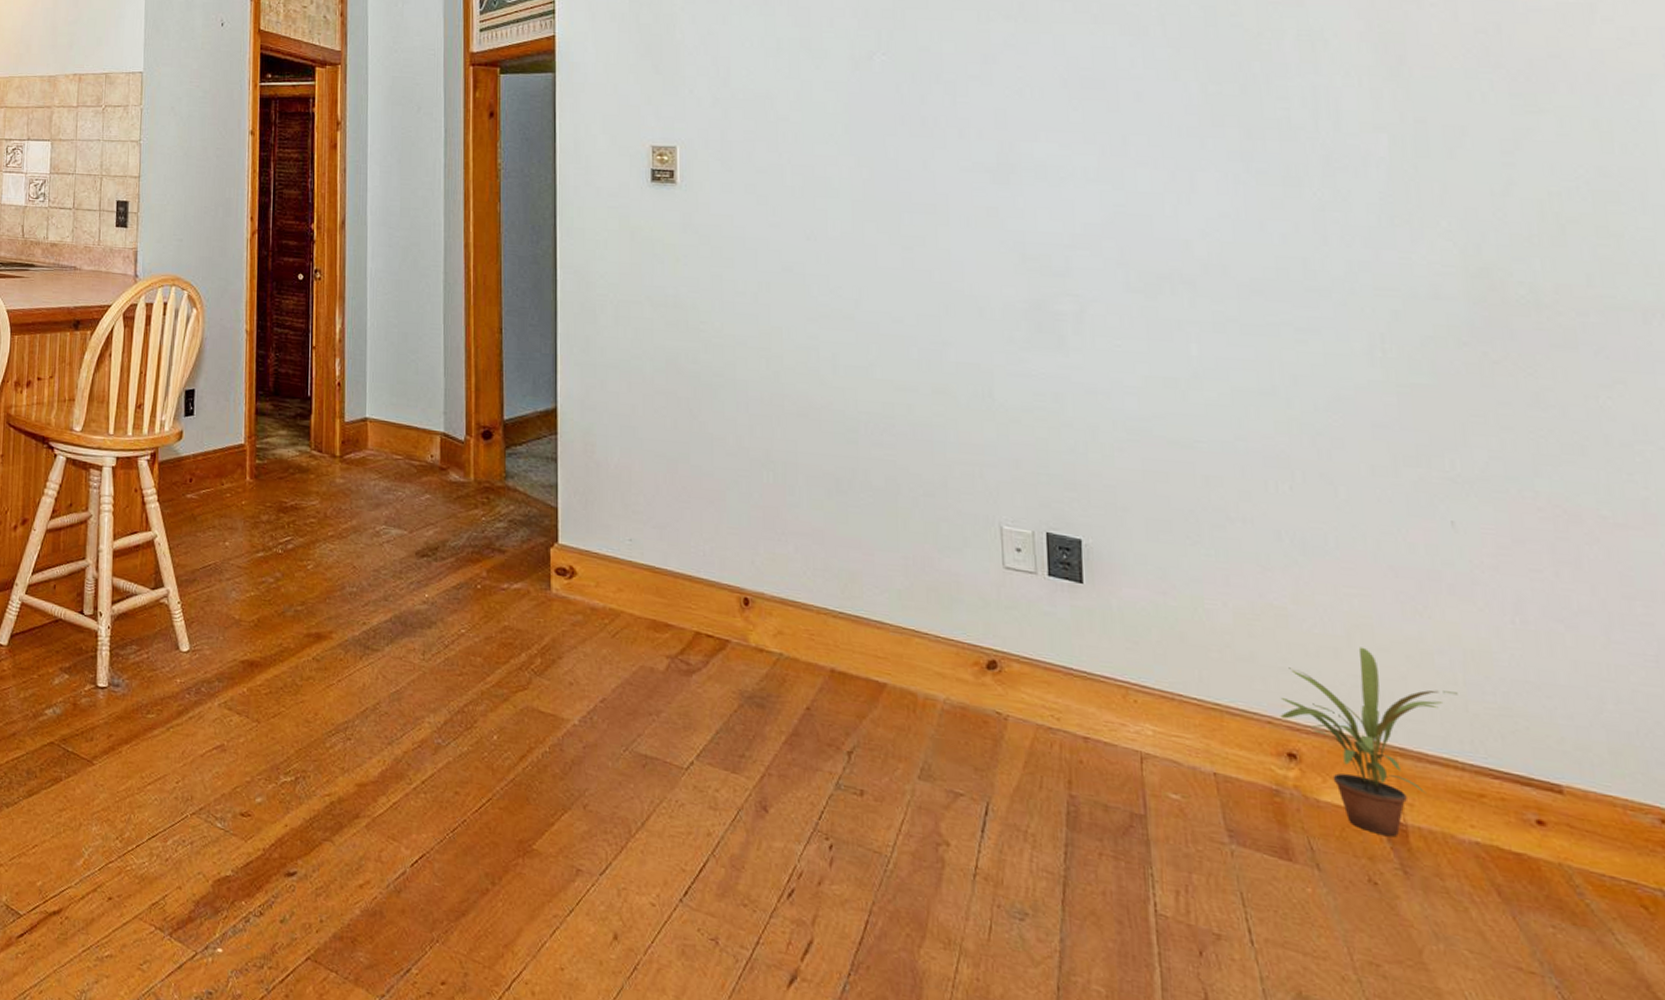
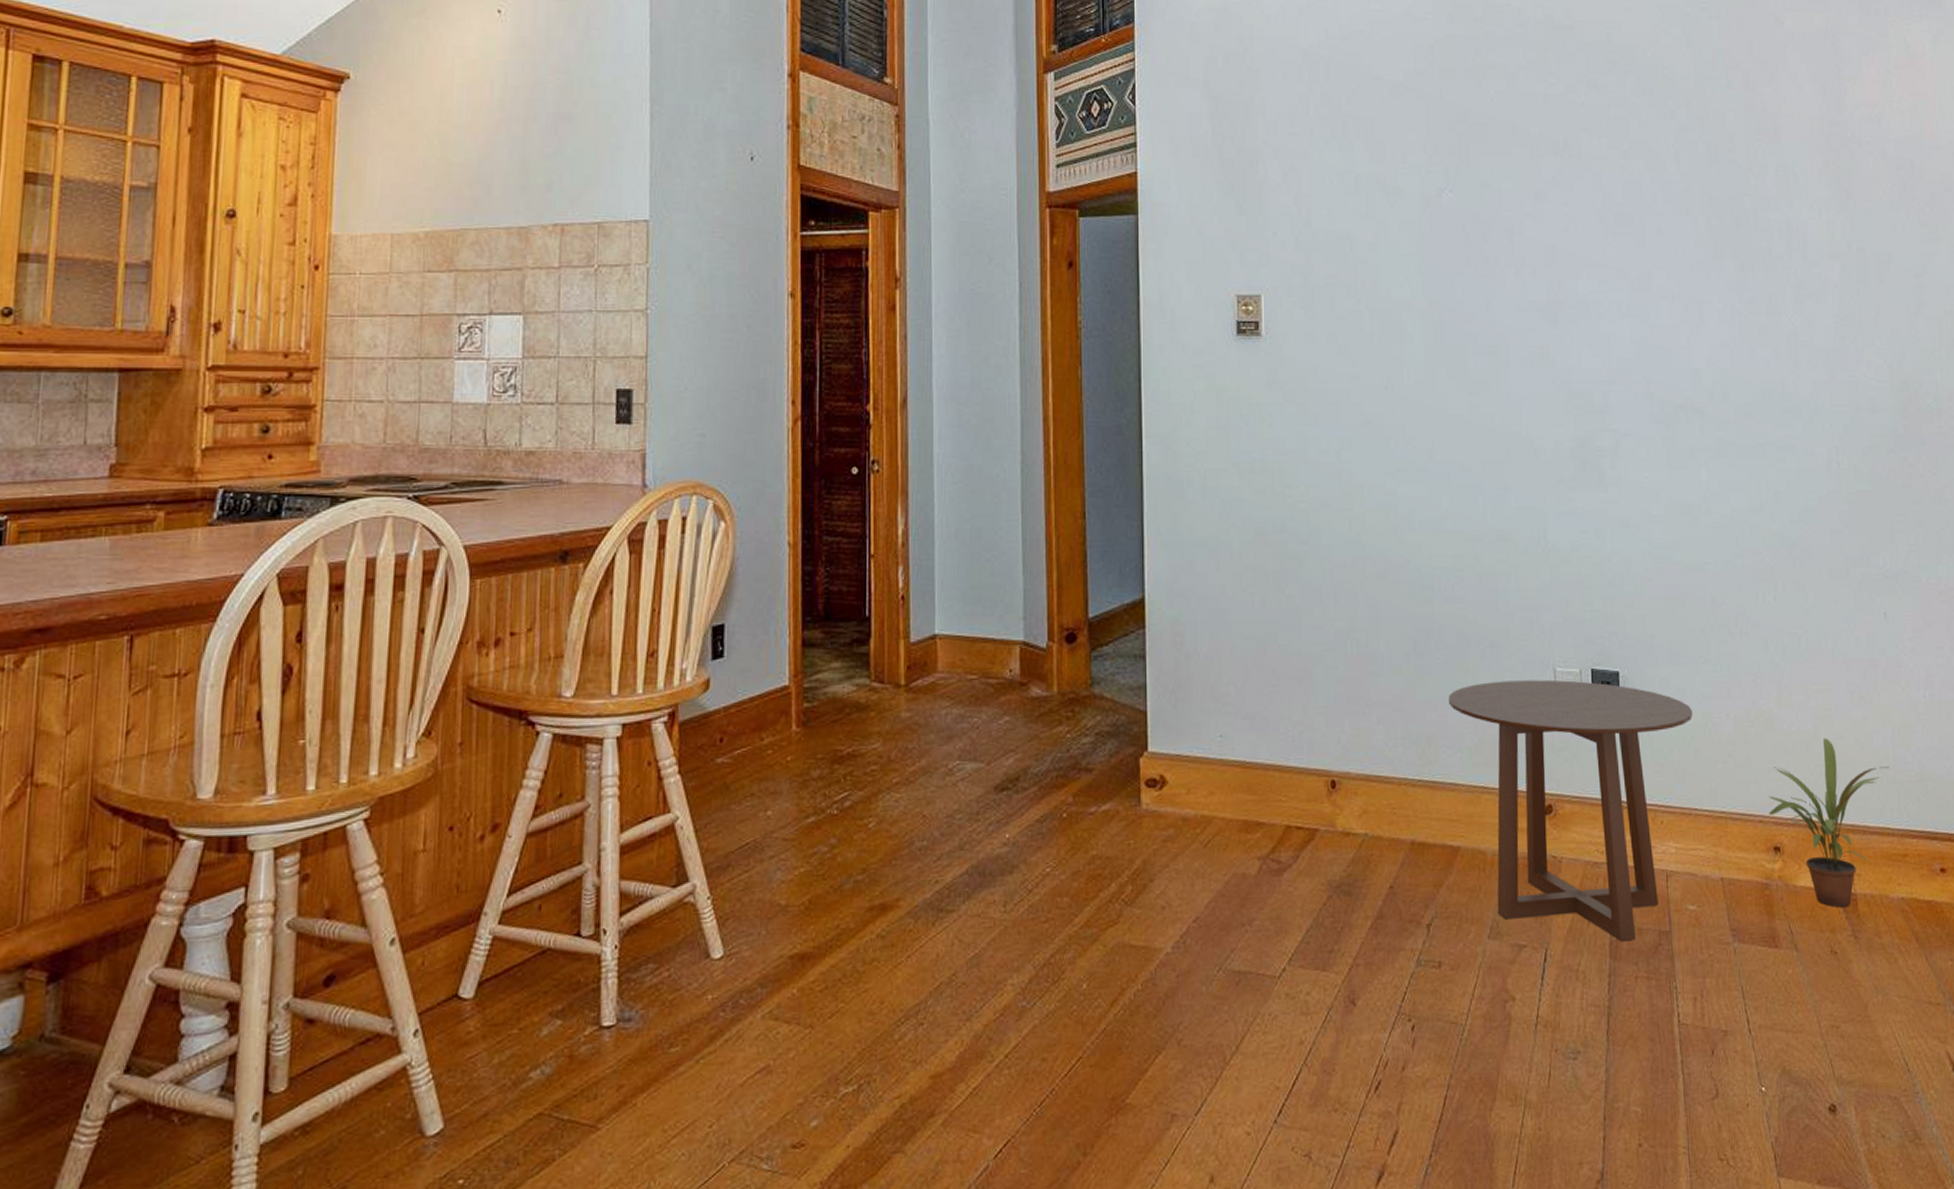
side table: none [874,529,1178,816] -> present [1448,679,1693,942]

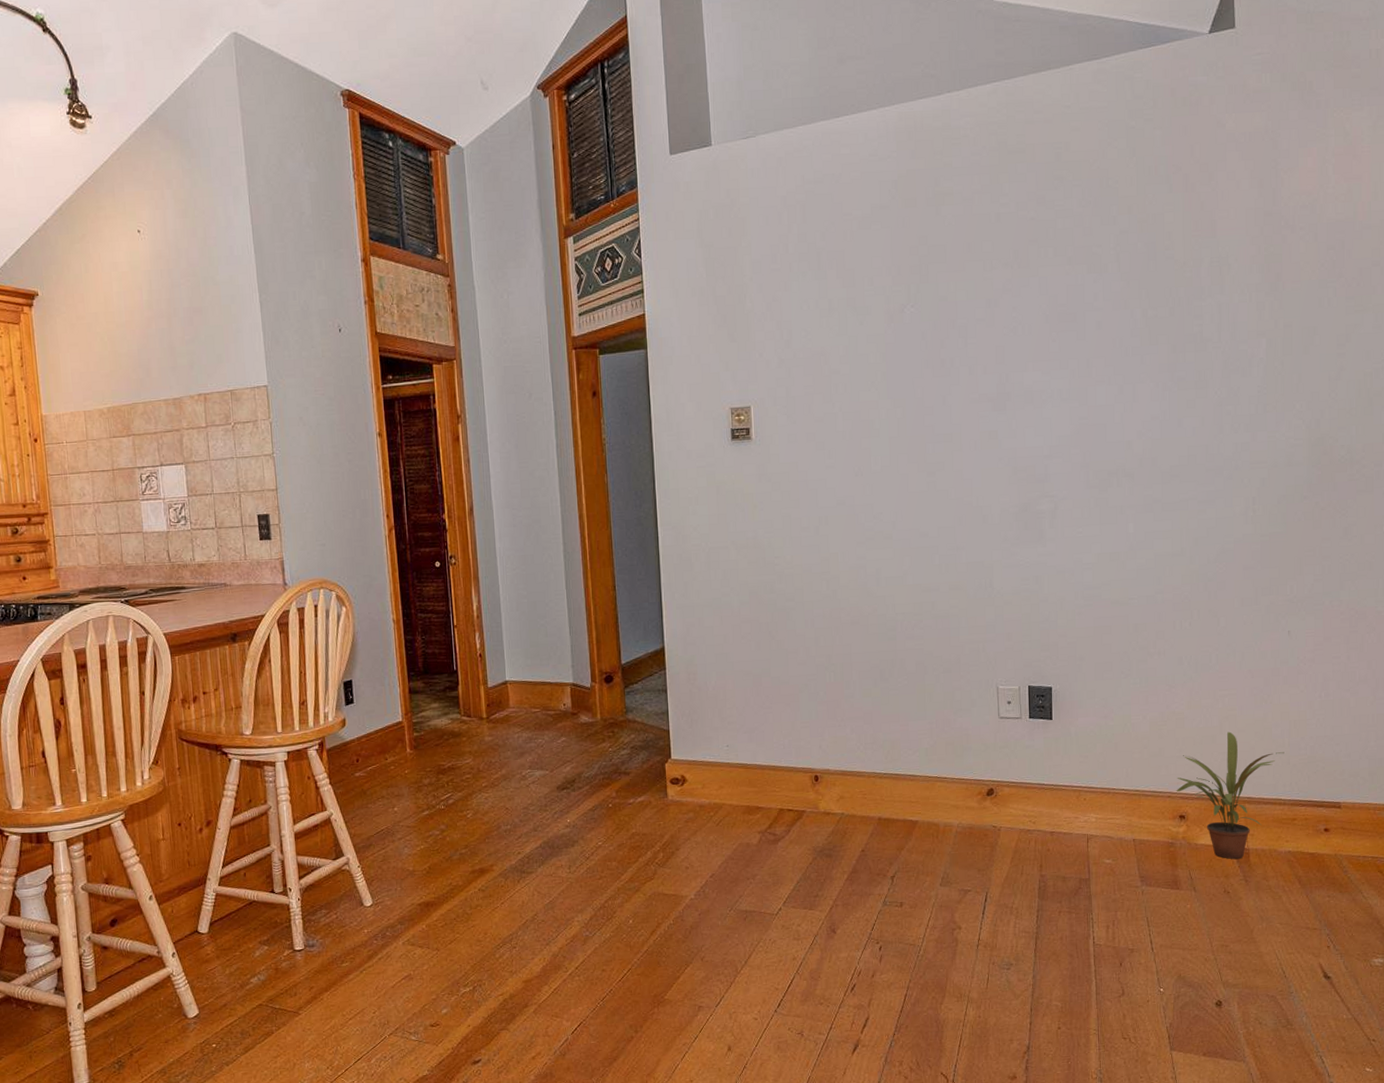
side table: present [1448,679,1693,942] -> none [908,695,1115,887]

